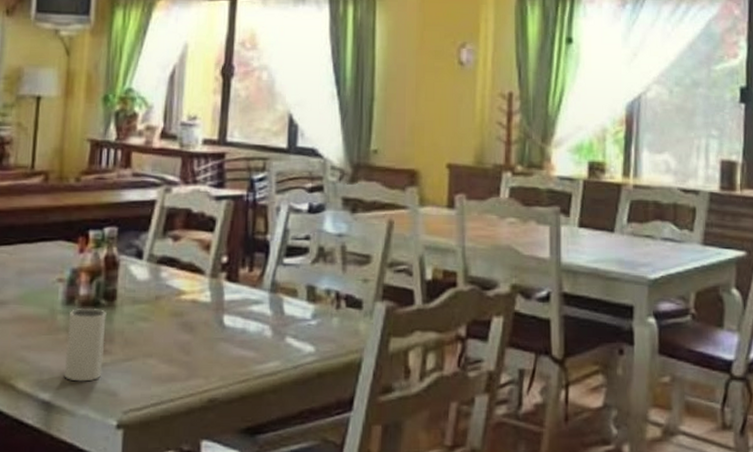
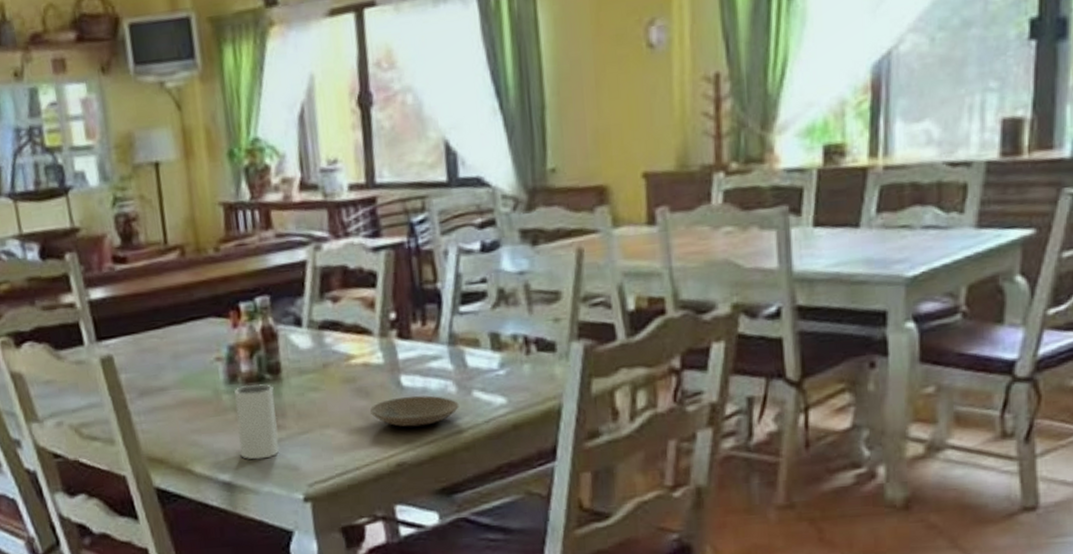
plate: none [191,336,272,365] -> present [369,395,459,427]

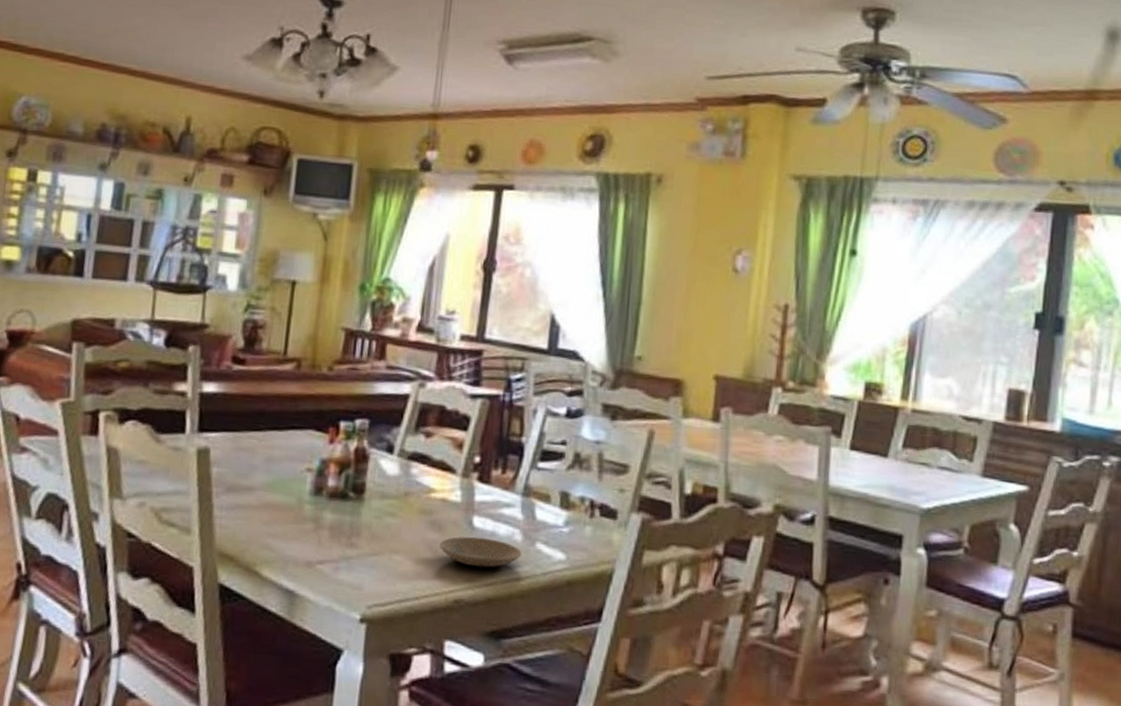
mug: present [234,384,279,460] -> none [309,499,354,574]

